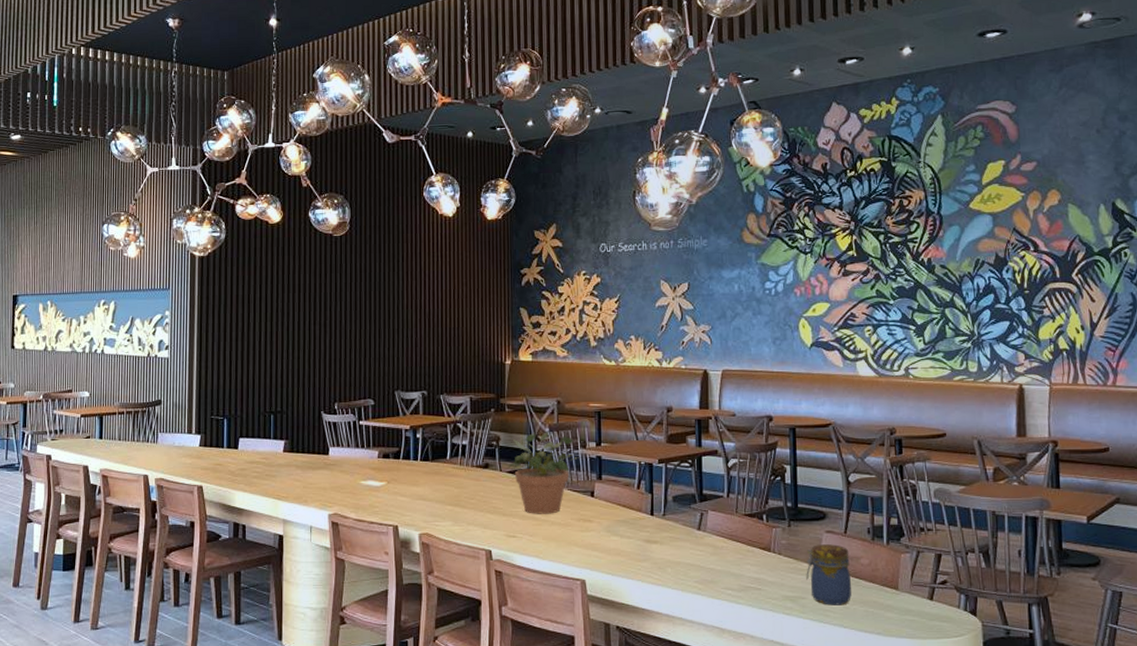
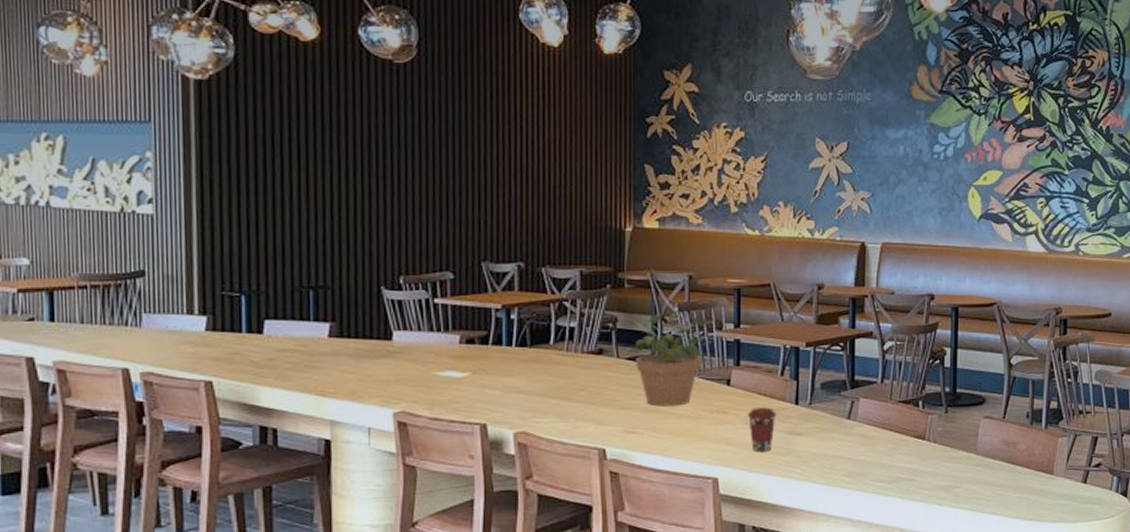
coffee cup: none [609,517,635,558] -> present [747,407,777,453]
jar: present [806,544,851,605] -> none [961,430,1007,493]

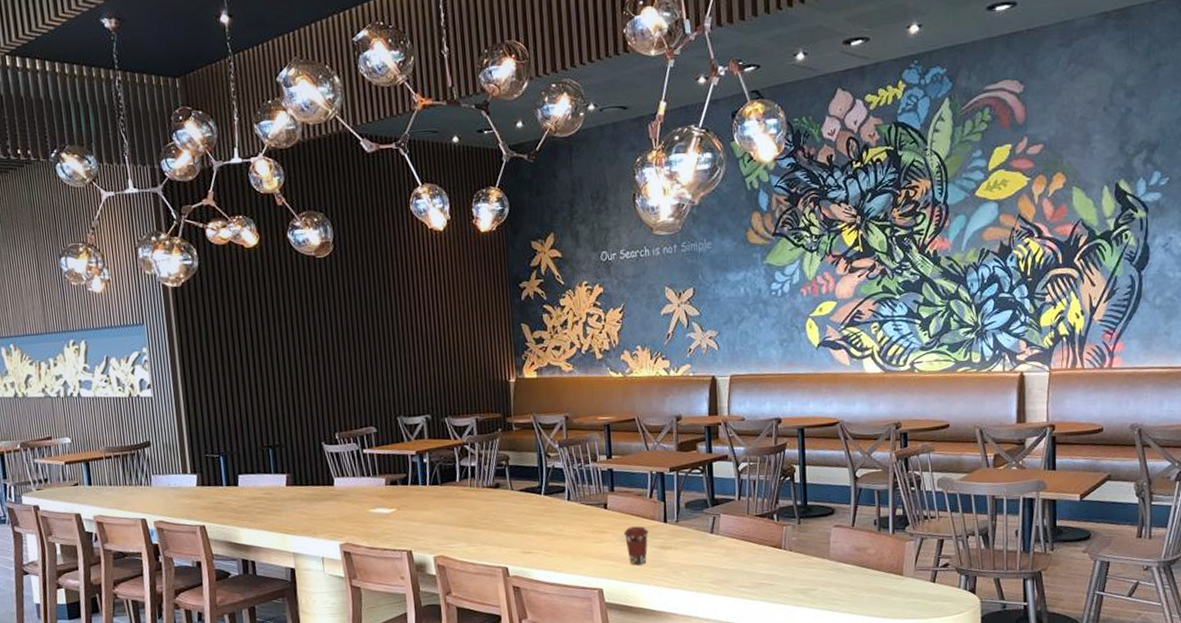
potted plant: present [627,312,713,407] -> none [519,448,590,530]

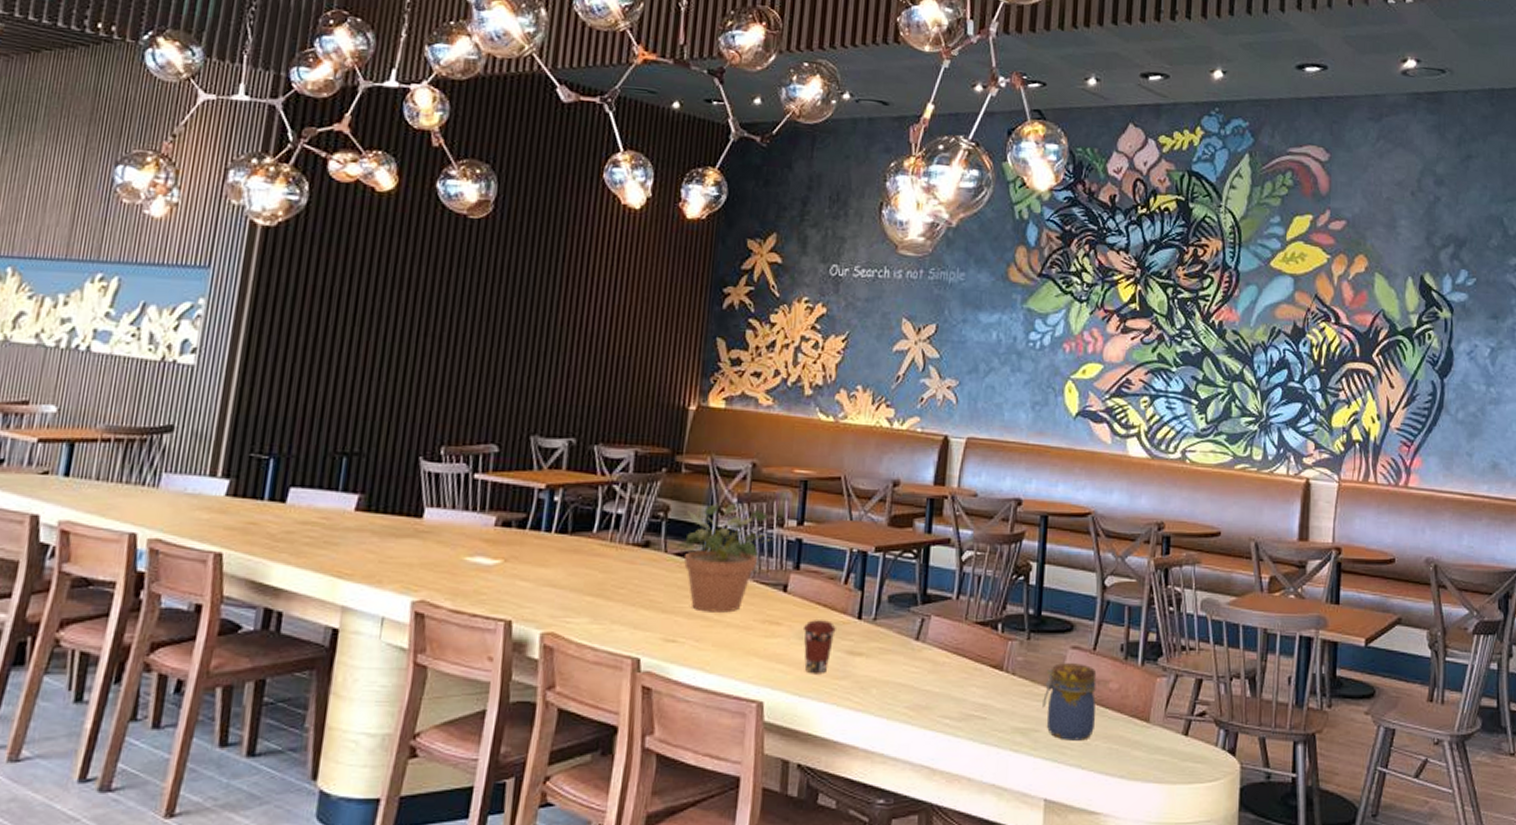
potted plant: none [519,448,590,530] -> present [676,503,773,613]
jar: none [816,537,859,595] -> present [1042,663,1097,741]

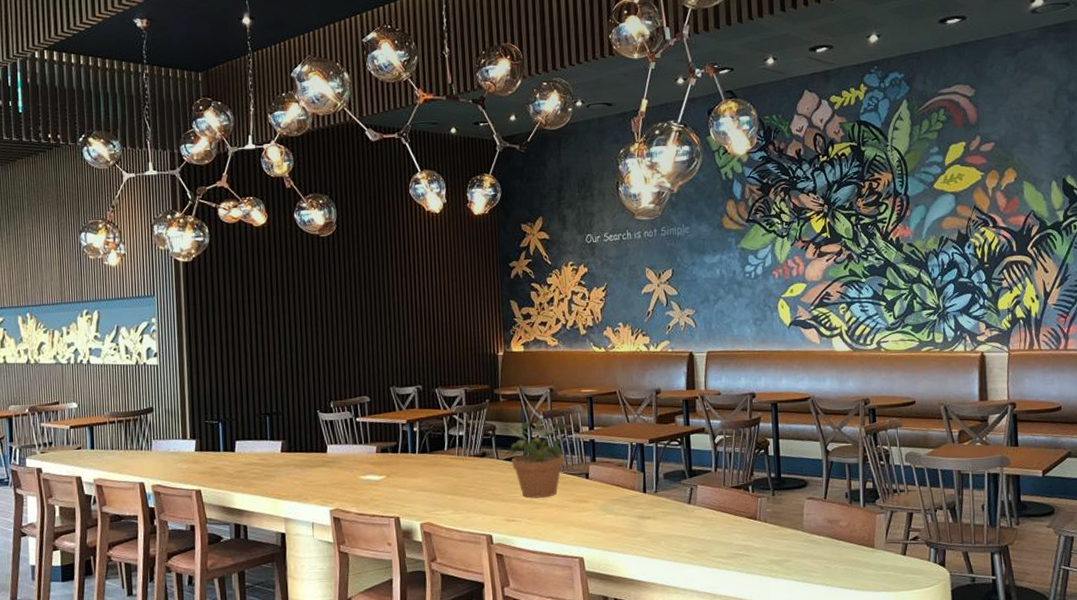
coffee cup: present [802,620,836,674] -> none [604,496,628,535]
jar: present [1042,663,1097,741] -> none [789,509,832,566]

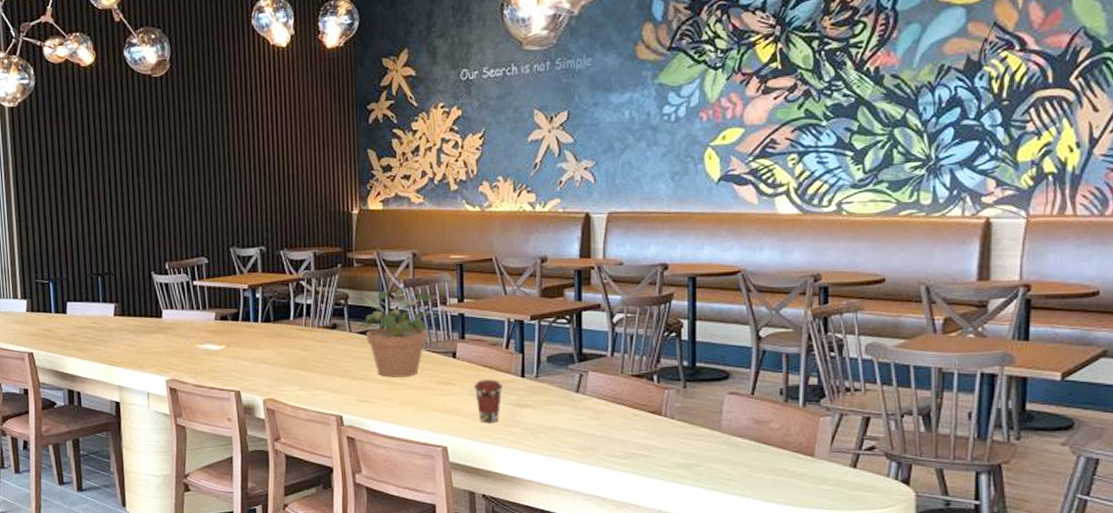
coffee cup: none [604,496,628,535] -> present [473,379,503,424]

